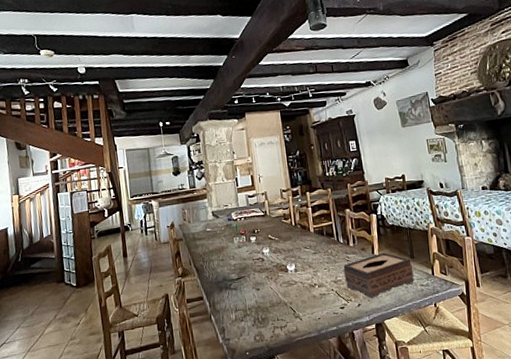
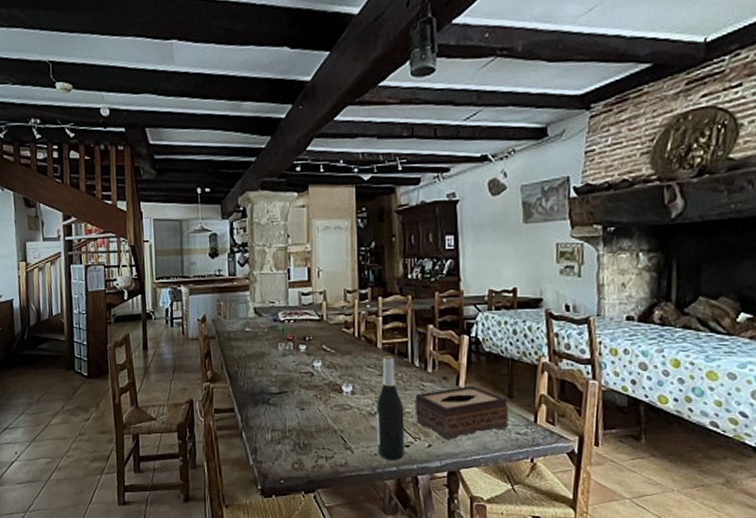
wine bottle: none [314,237,342,322] -> present [376,356,405,460]

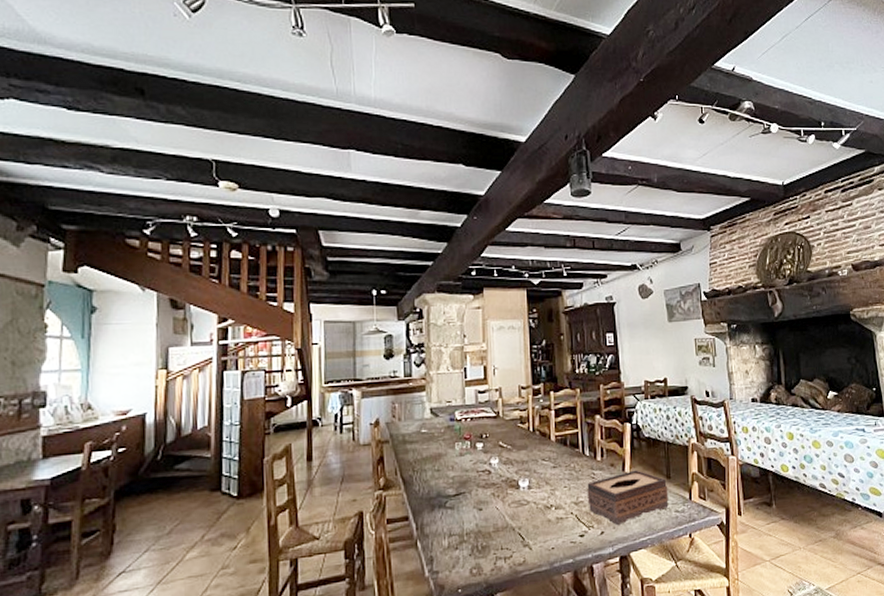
wine bottle: present [376,356,405,460] -> none [551,448,581,552]

